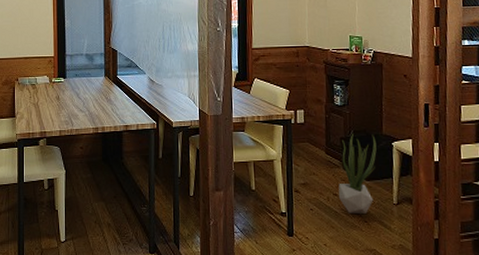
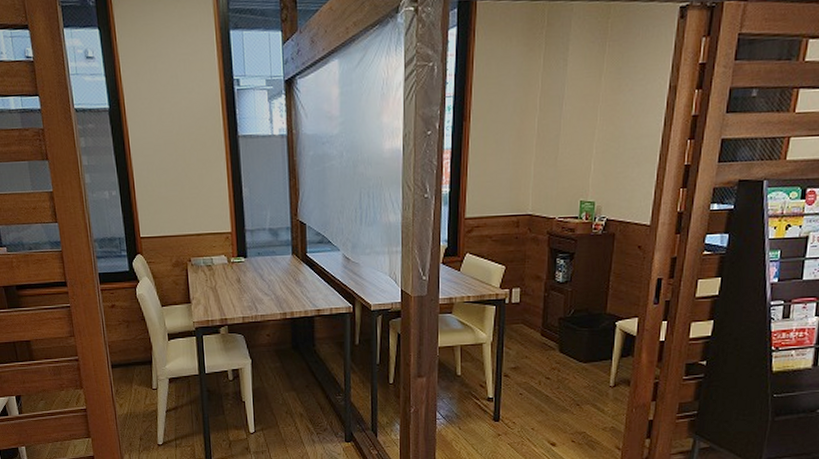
potted plant: present [338,133,377,215] -> none [552,312,598,398]

